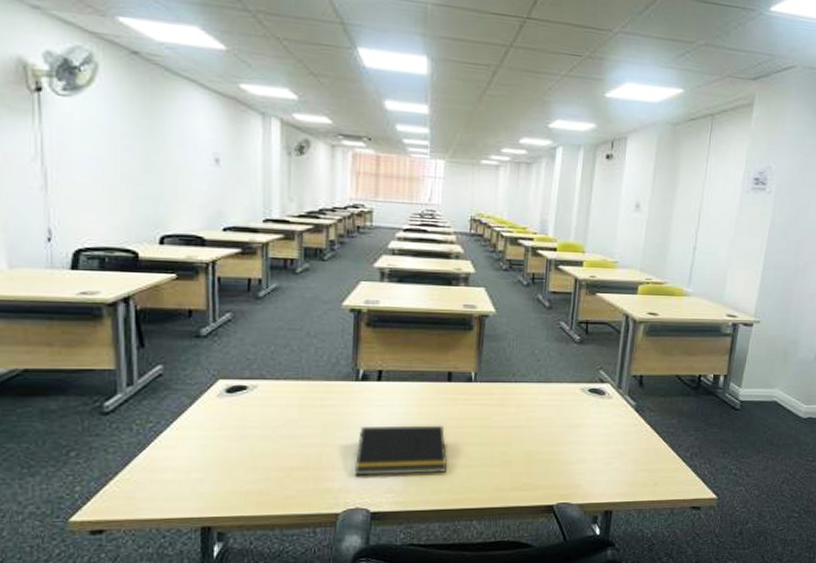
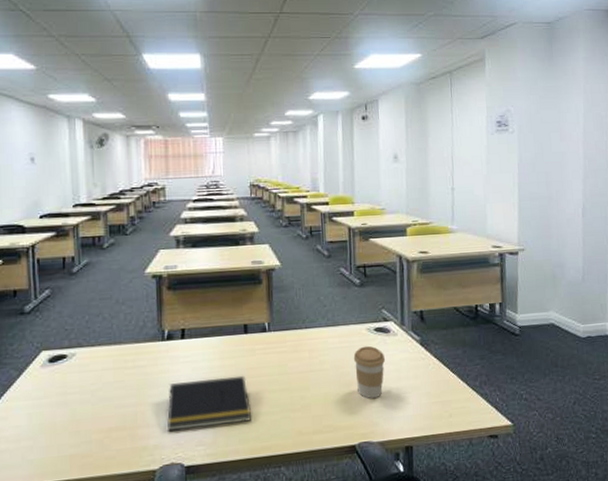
coffee cup: none [562,406,597,460] -> present [353,345,386,399]

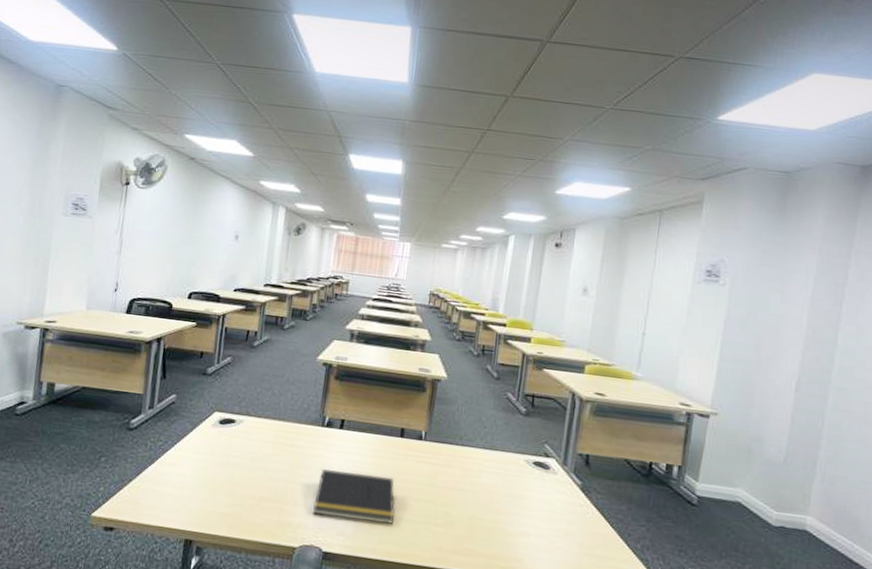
coffee cup: present [353,345,386,399] -> none [505,477,541,534]

